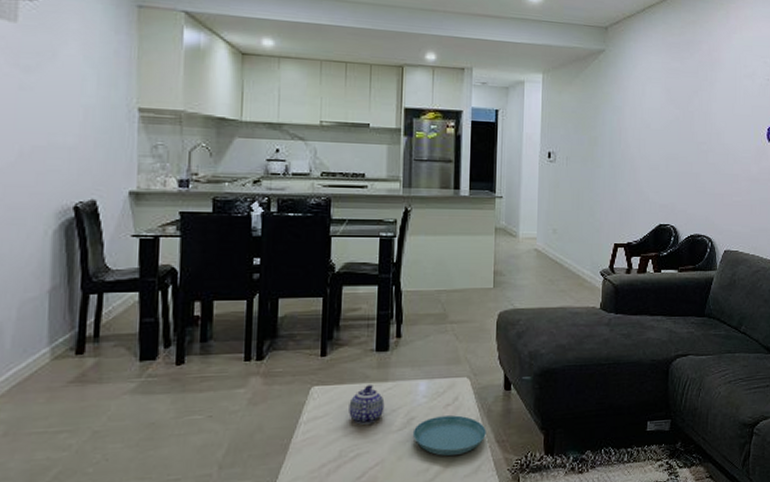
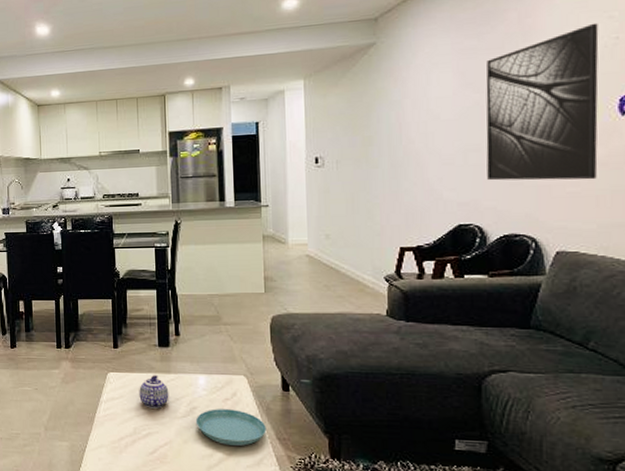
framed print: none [682,65,758,192] -> present [486,23,599,181]

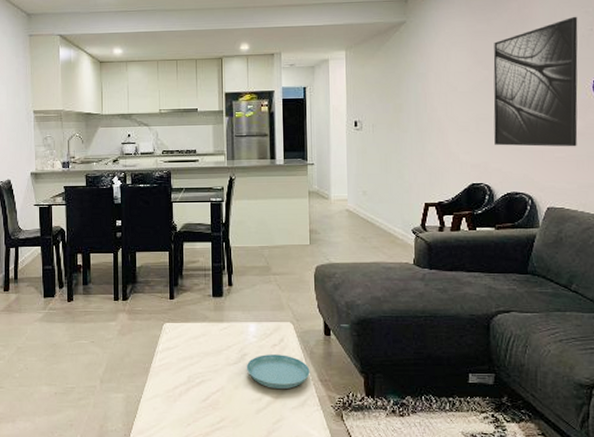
teapot: present [139,375,169,409] -> none [193,324,222,357]

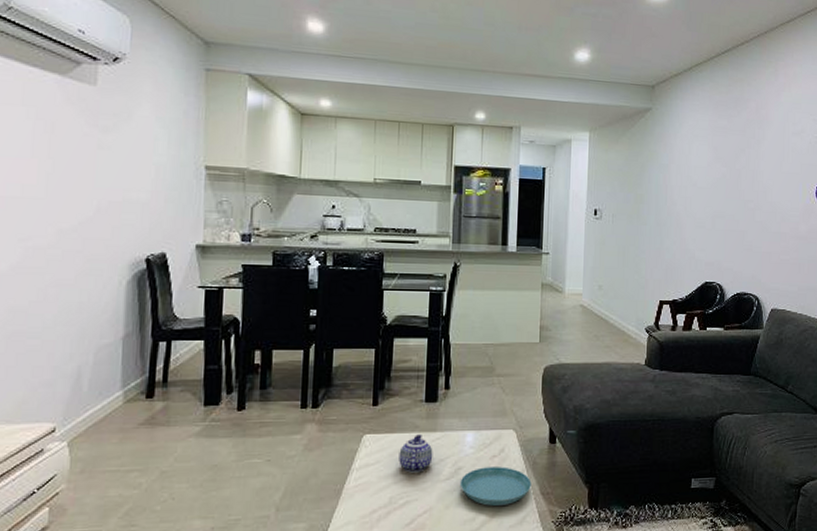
teapot: none [193,324,222,357] -> present [399,435,433,473]
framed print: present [493,16,578,147] -> none [728,122,807,250]

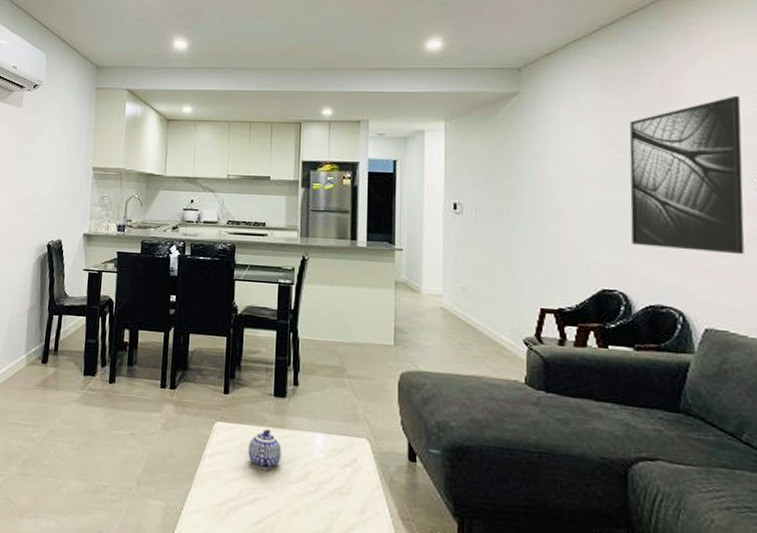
saucer: present [459,467,532,506] -> none [309,475,389,524]
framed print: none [728,122,807,250] -> present [629,95,745,255]

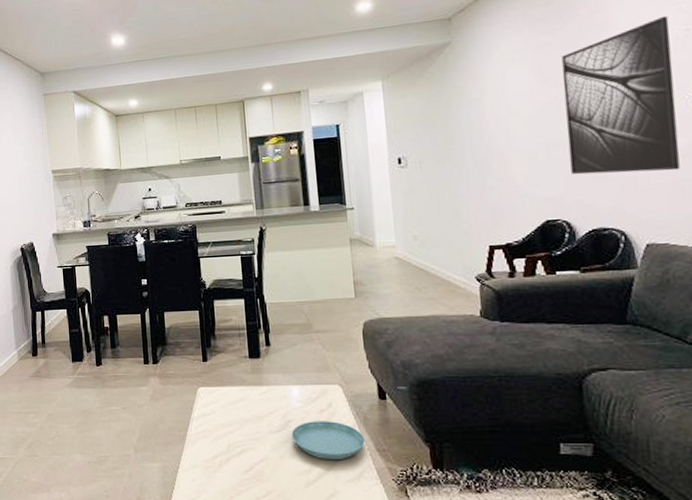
teapot: present [248,429,282,470] -> none [231,388,263,424]
saucer: none [309,475,389,524] -> present [291,421,365,459]

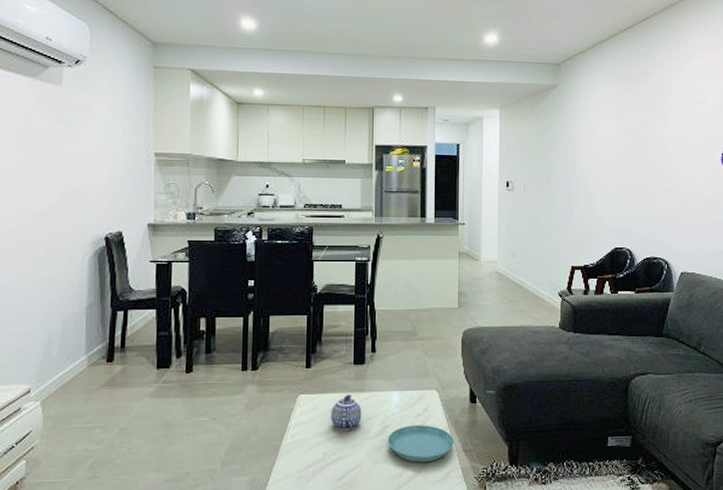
teapot: none [231,388,263,424] -> present [331,395,362,431]
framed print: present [561,15,680,175] -> none [636,92,710,215]

